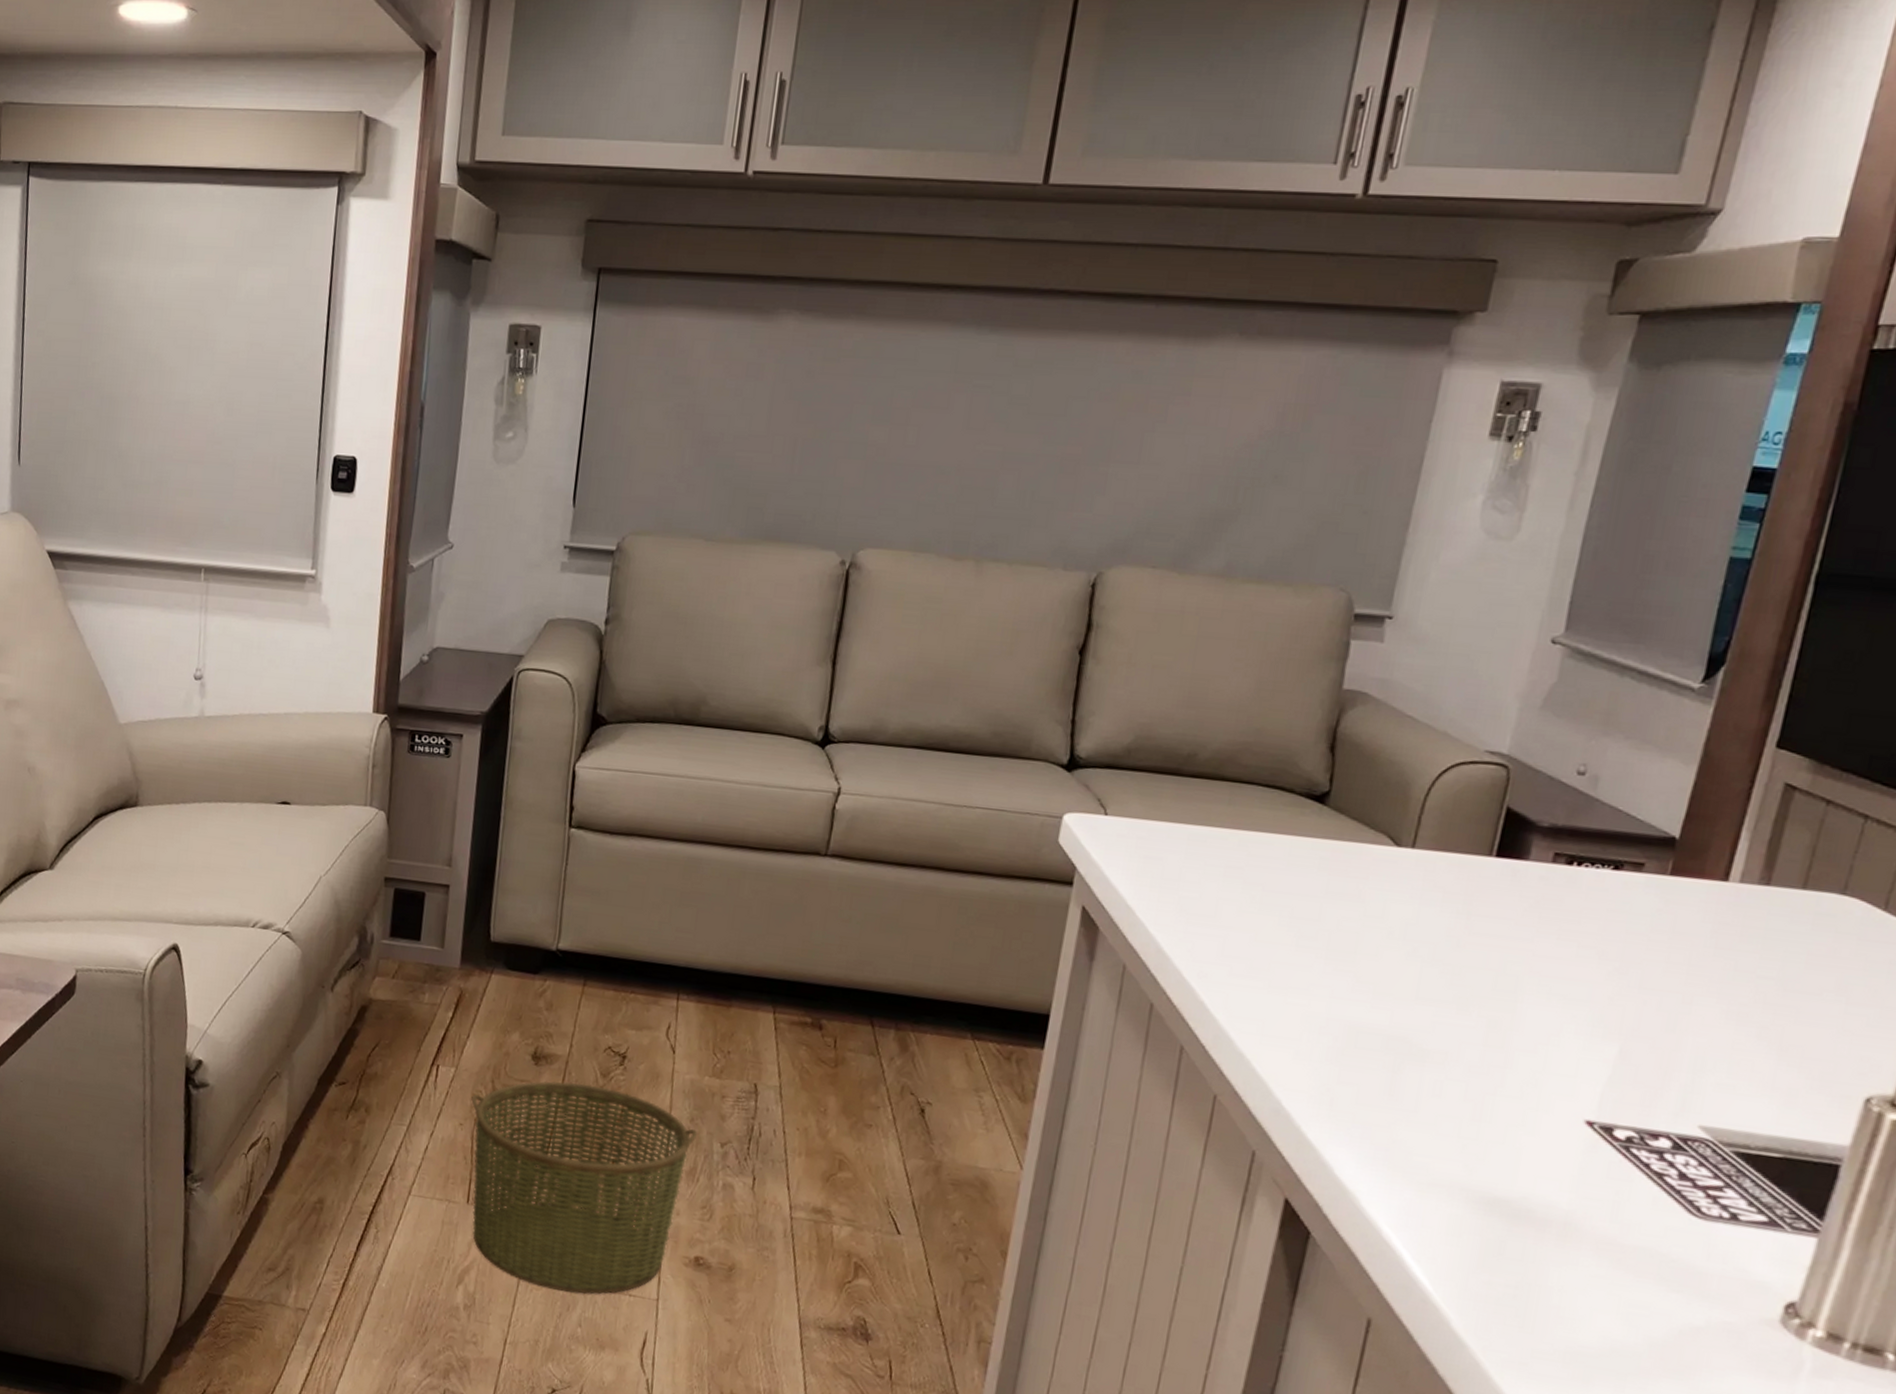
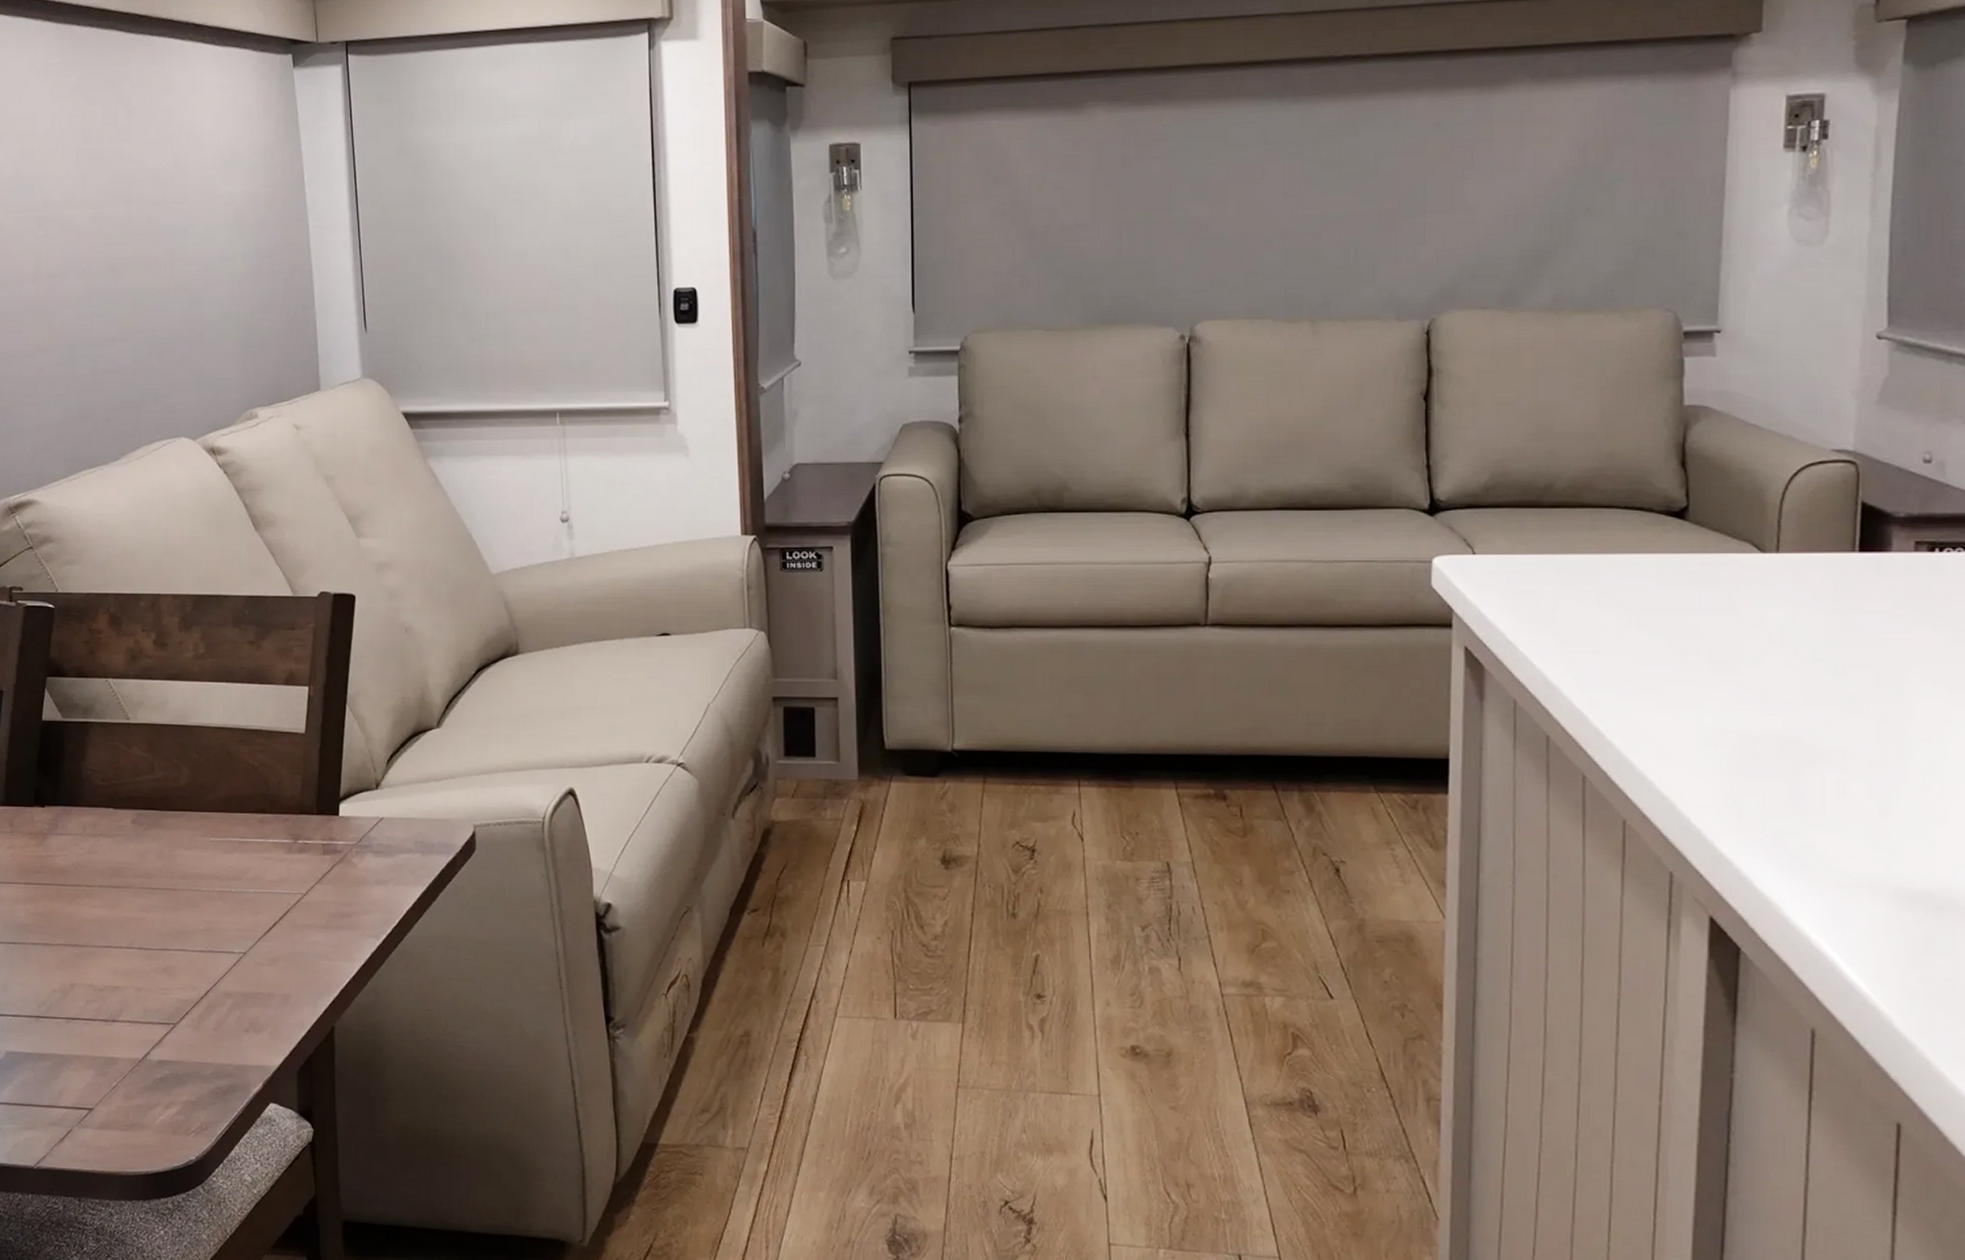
basket: present [471,1081,698,1294] -> none [886,882,1117,1098]

